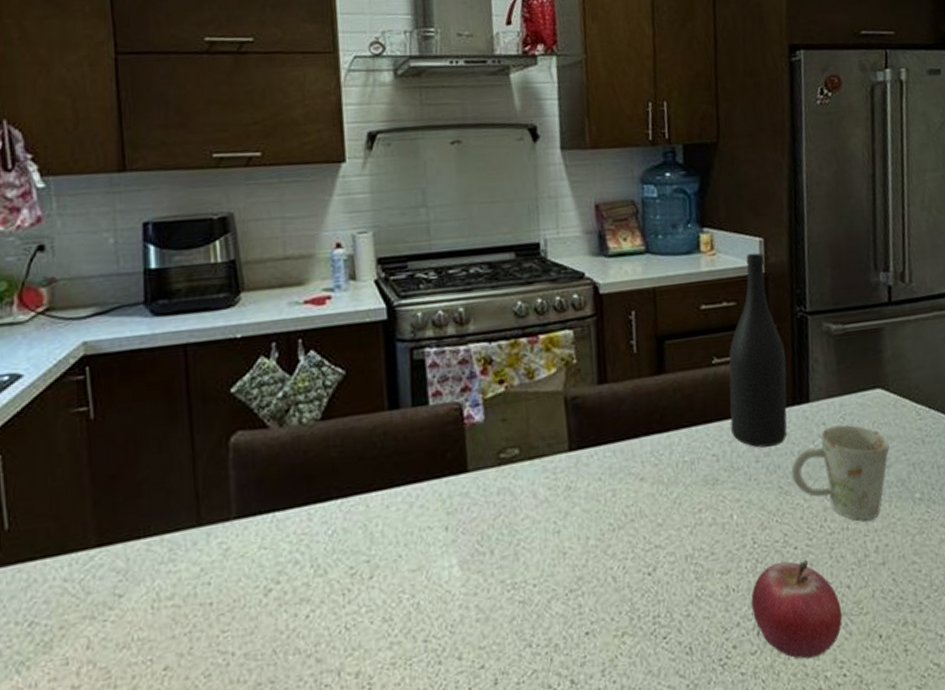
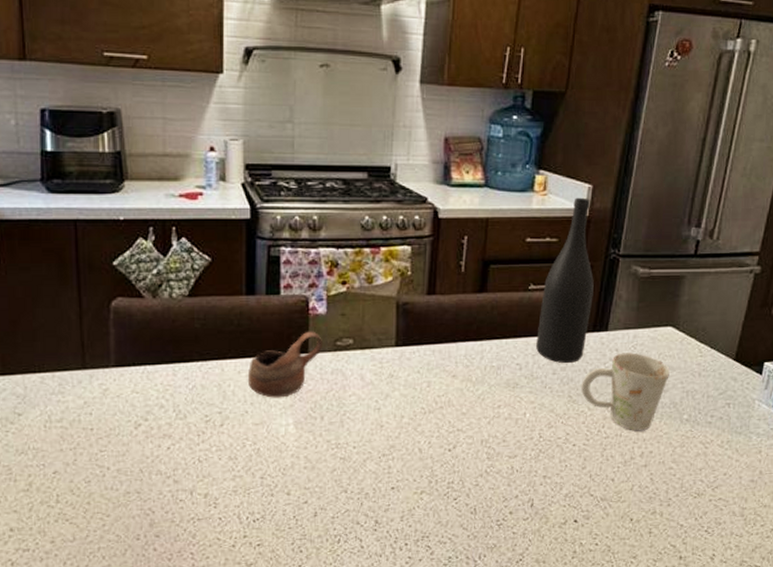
cup: none [397,444,484,535] -> present [247,331,322,398]
fruit: present [751,560,843,659] -> none [530,454,604,529]

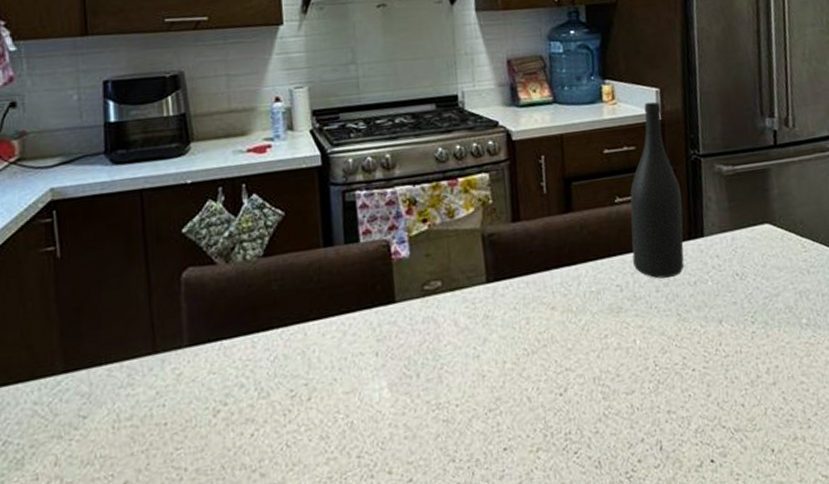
cup: present [247,331,322,398] -> none [332,277,410,360]
mug: present [580,352,670,431] -> none [688,257,778,344]

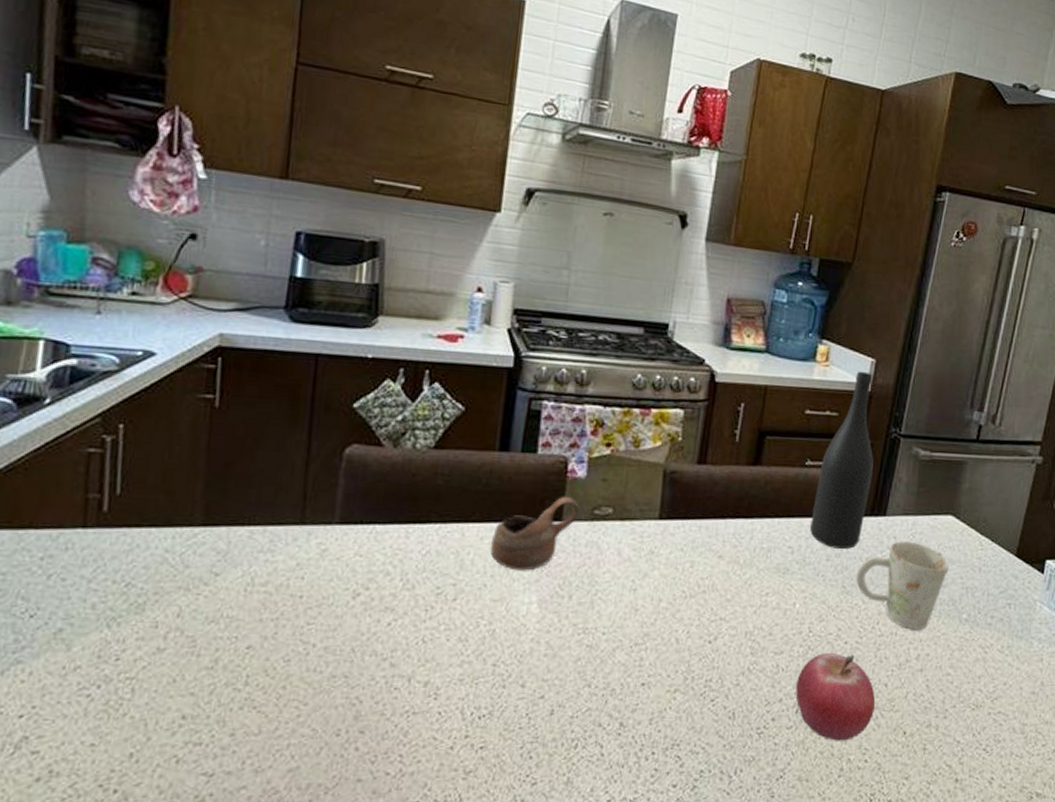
cup: none [332,277,410,360] -> present [490,496,579,571]
fruit: none [653,381,738,472] -> present [795,652,876,741]
mug: none [688,257,778,344] -> present [855,541,949,630]

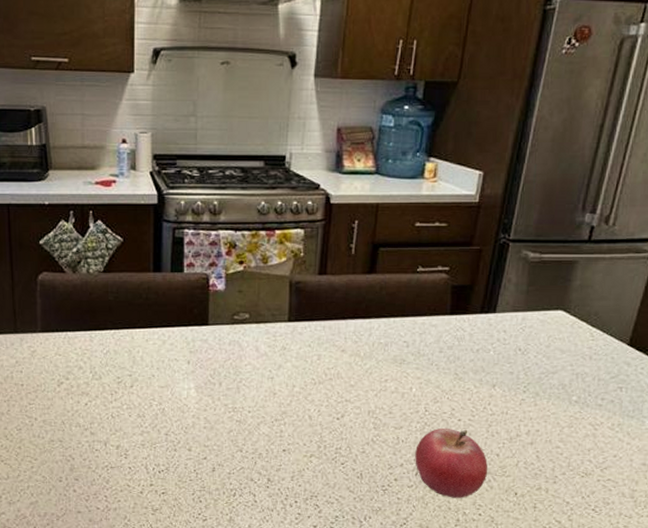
cup: present [490,496,579,571] -> none [154,305,221,365]
wine bottle: present [810,371,874,550] -> none [423,184,483,343]
mug: present [855,541,949,630] -> none [467,334,559,410]

